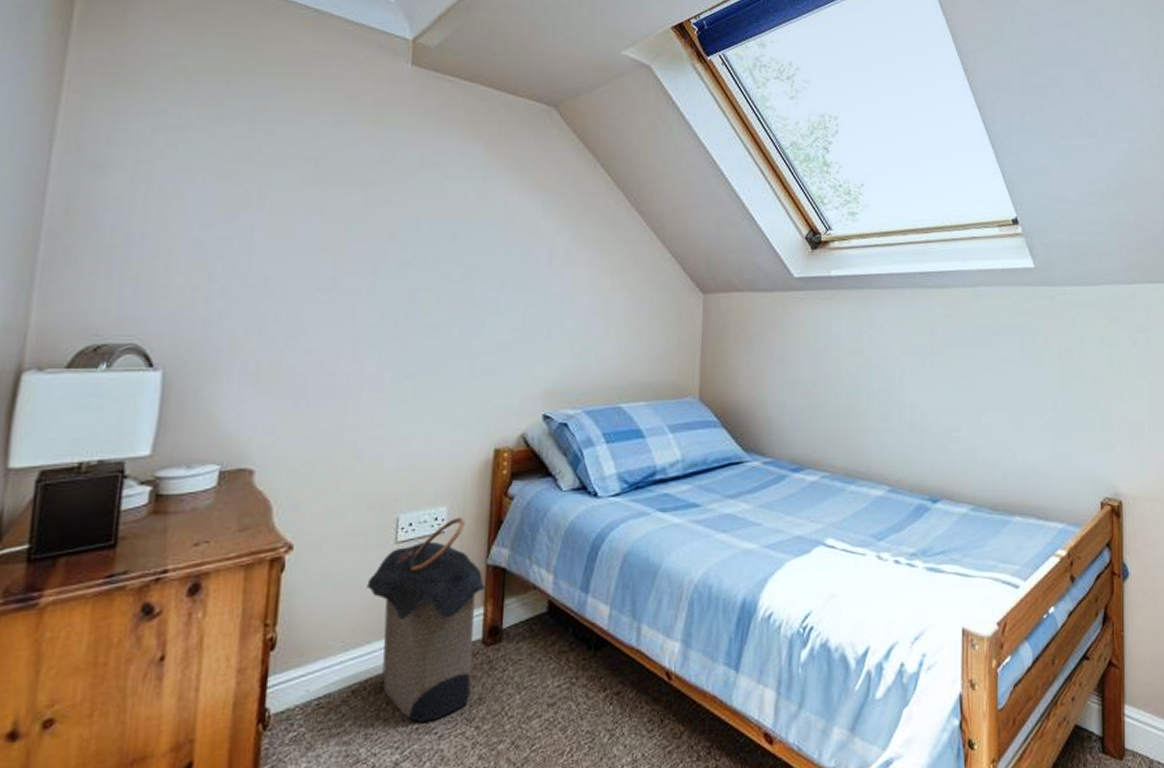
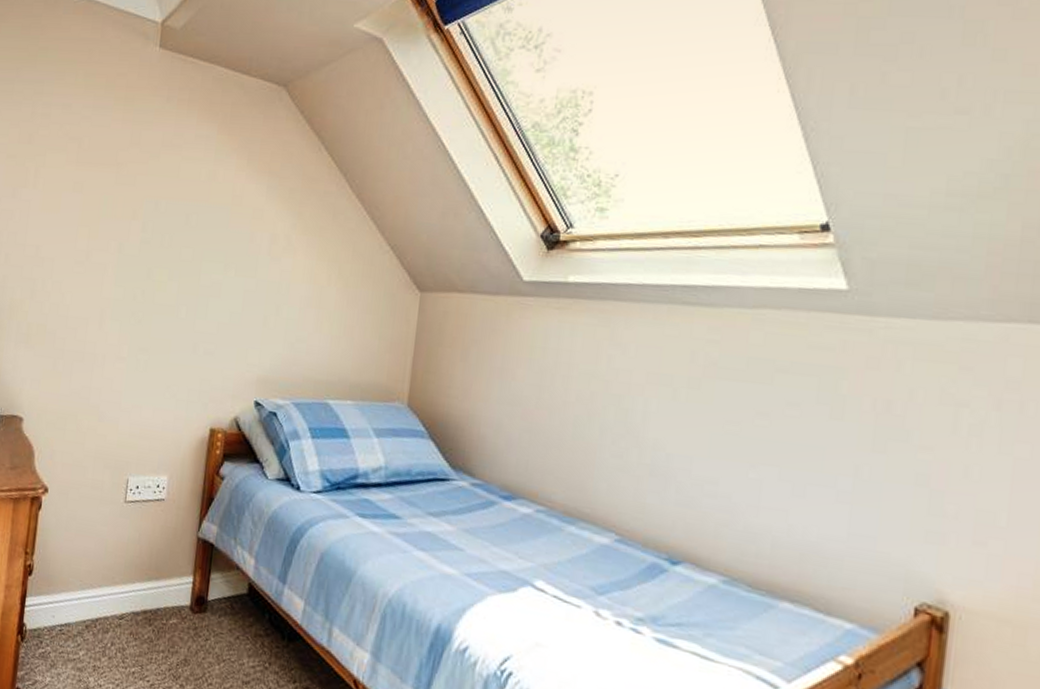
laundry hamper: present [367,517,488,724] -> none [101,488,198,670]

